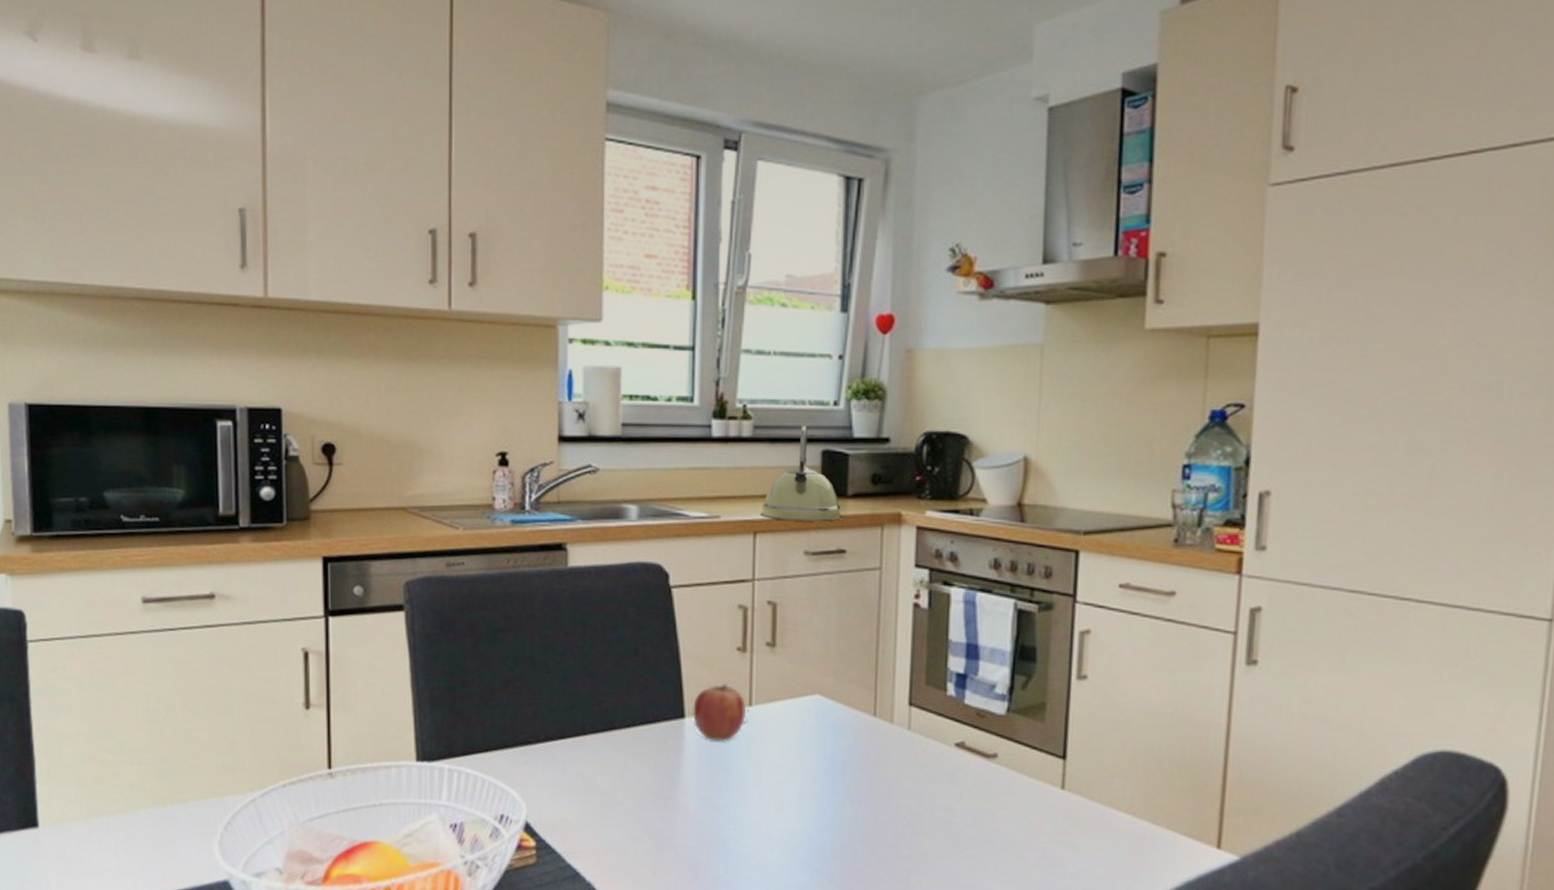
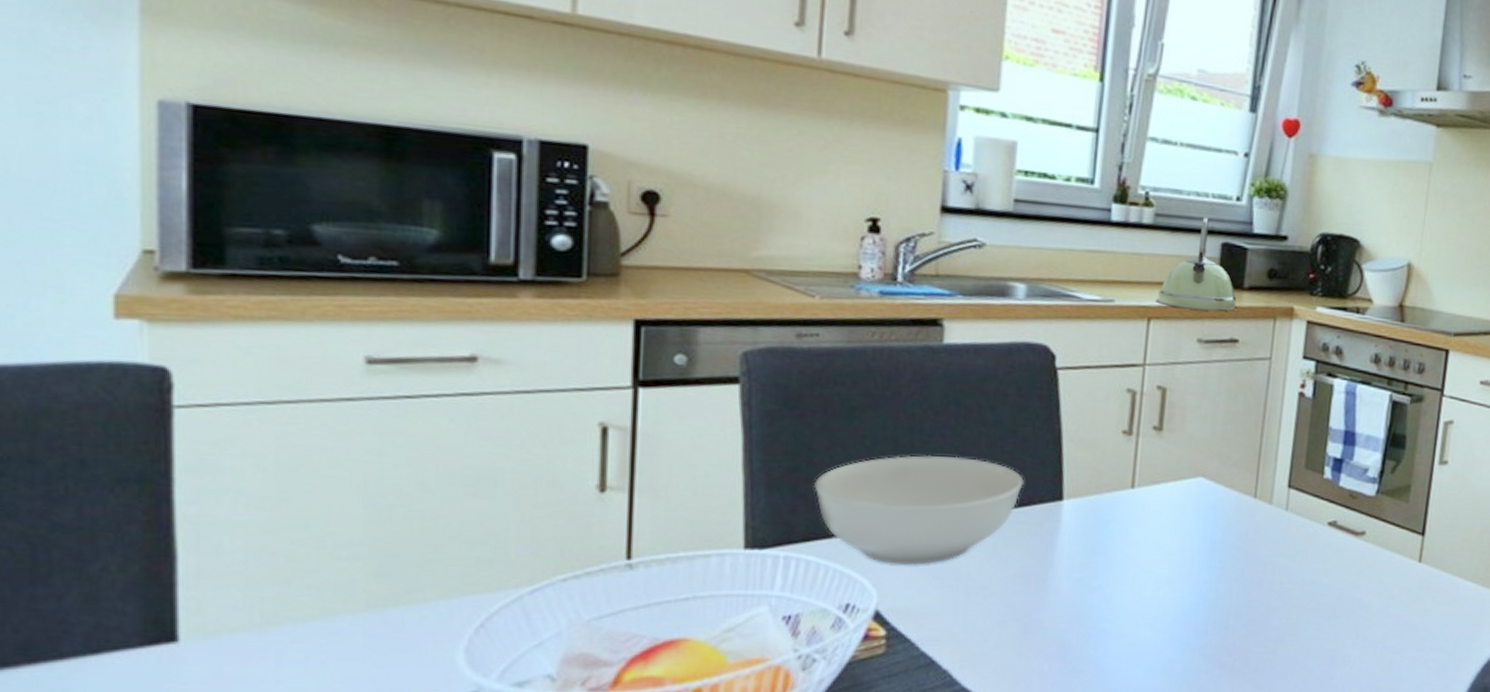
bowl: none [468,674,649,780] -> present [814,455,1025,565]
fruit: present [693,684,746,741] -> none [1071,466,1128,522]

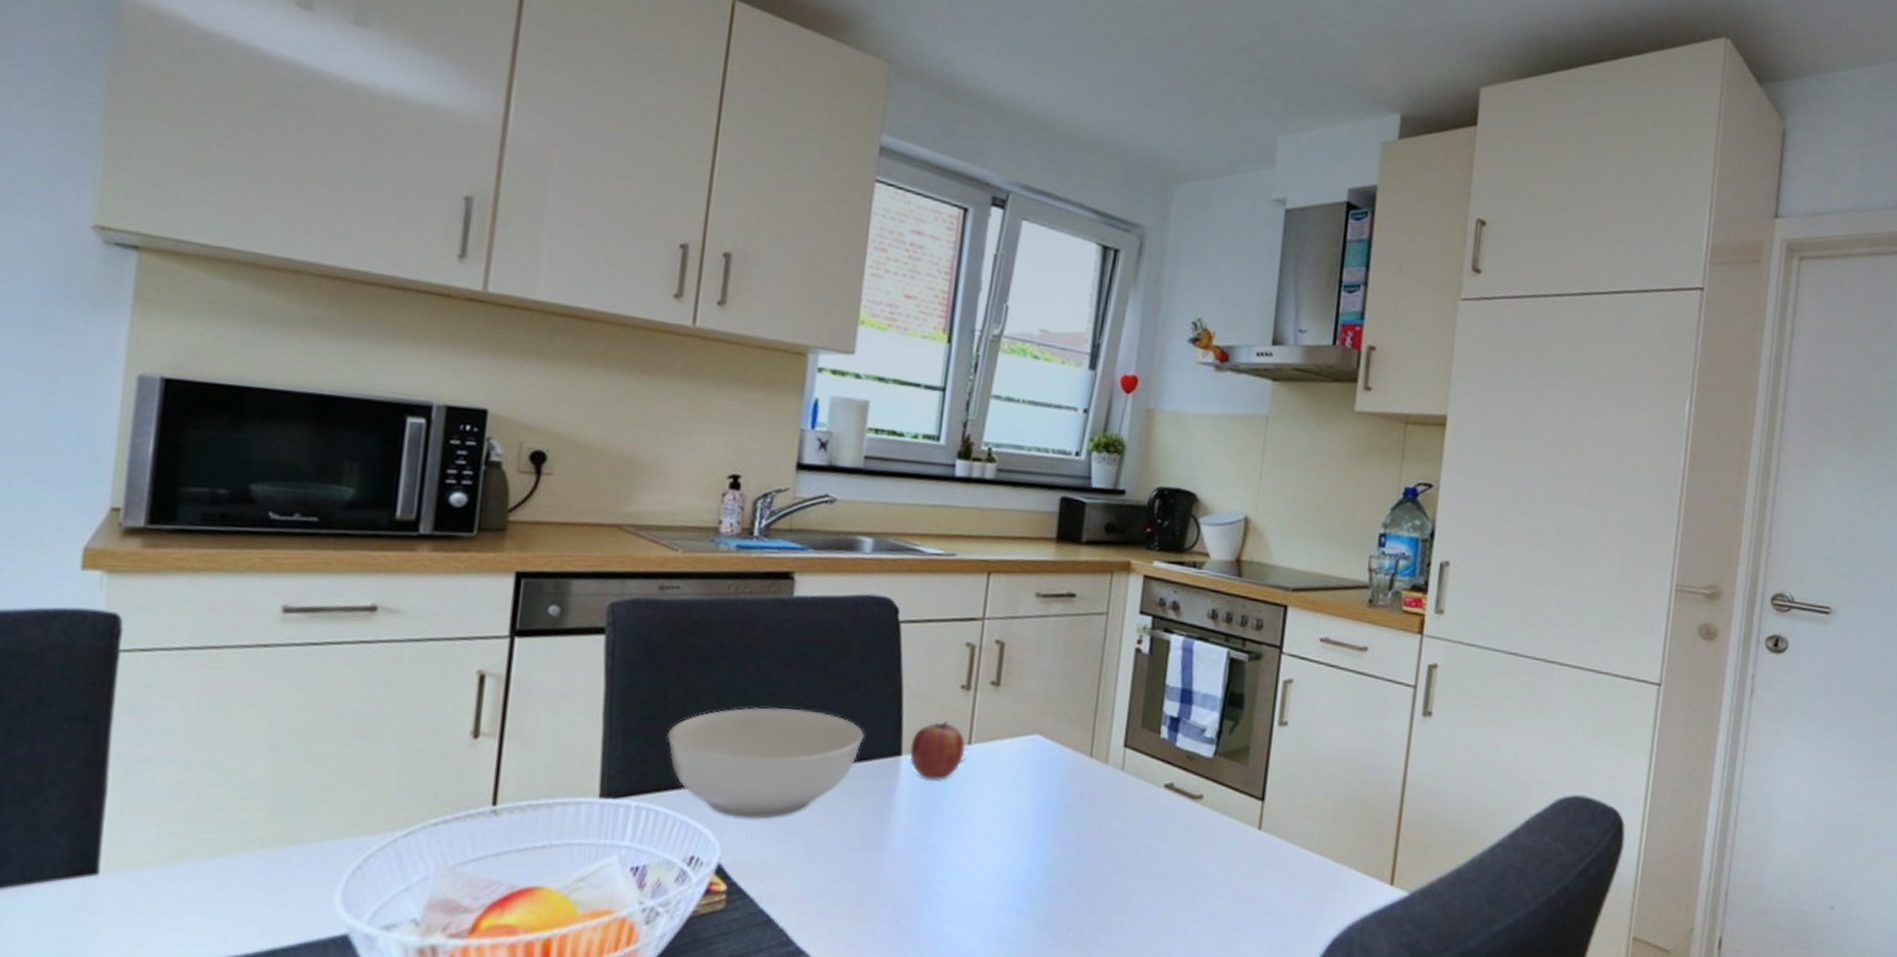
fruit: none [1071,466,1128,522] -> present [910,721,965,779]
kettle: present [1156,216,1237,312] -> none [996,471,1075,566]

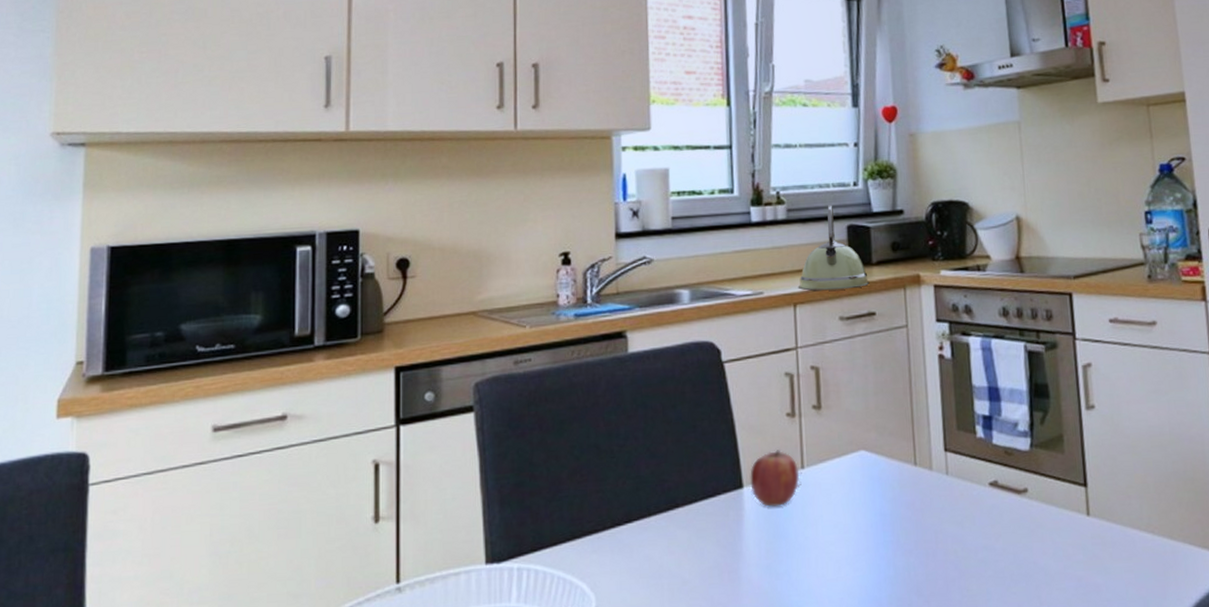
bowl: present [667,706,865,819] -> none [537,455,709,567]
kettle: none [996,471,1075,566] -> present [799,205,870,291]

